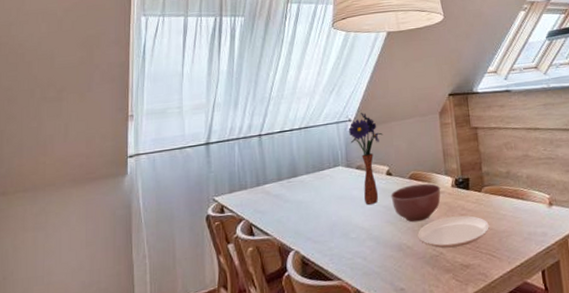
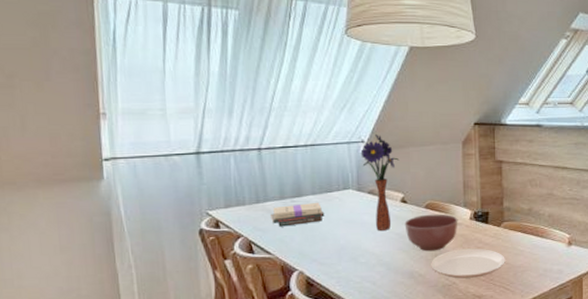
books: none [268,180,318,208] -> present [269,202,325,227]

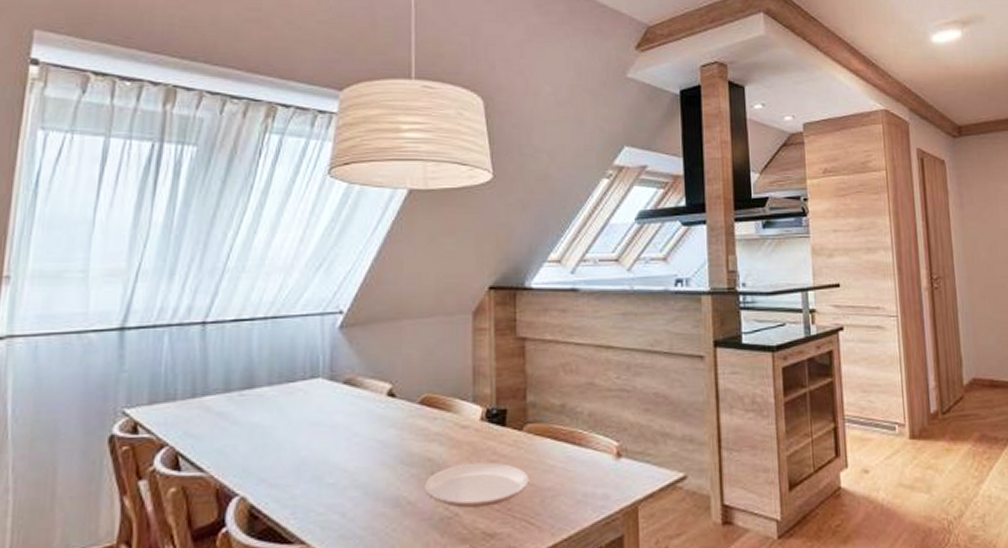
books: present [269,202,325,227] -> none [207,395,283,432]
flower arrangement: present [362,133,400,231] -> none [338,301,389,437]
bowl: present [404,214,458,252] -> none [391,412,465,467]

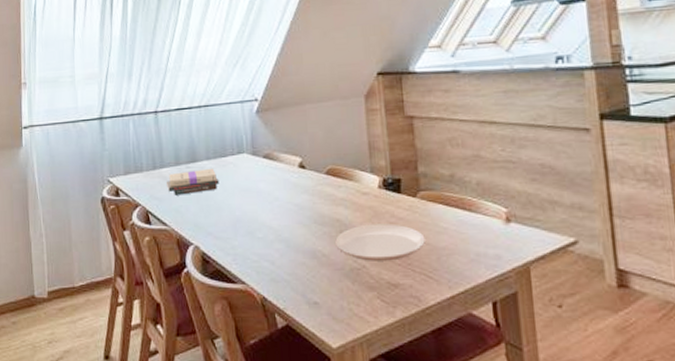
books: none [207,395,283,432] -> present [165,168,219,196]

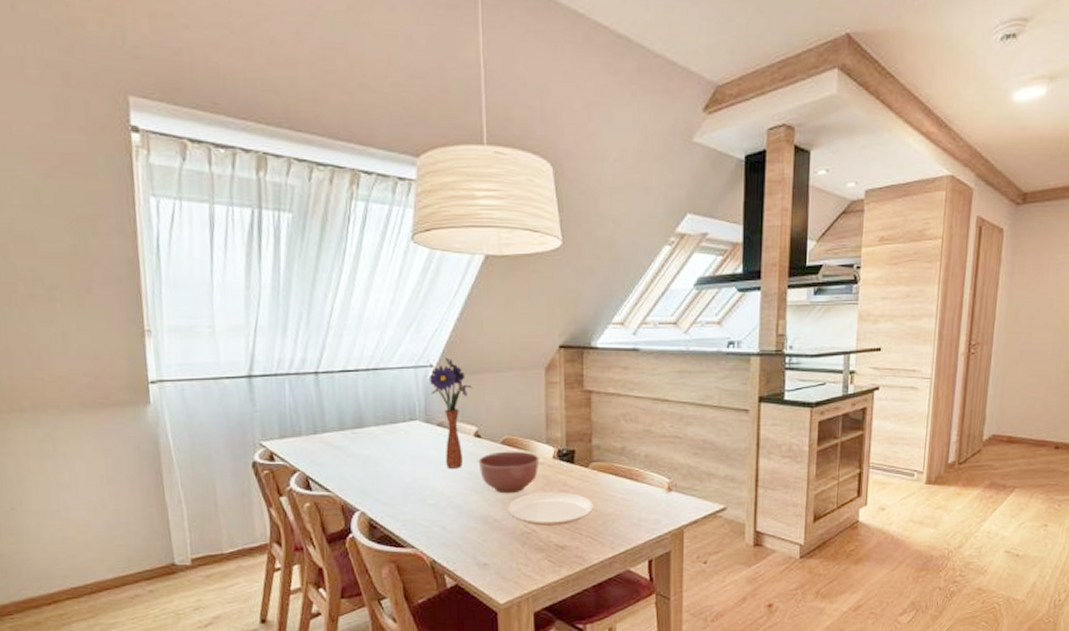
books: present [165,168,219,196] -> none [328,434,389,461]
flower arrangement: none [255,90,296,201] -> present [430,357,473,468]
bowl: none [303,181,365,227] -> present [478,451,540,494]

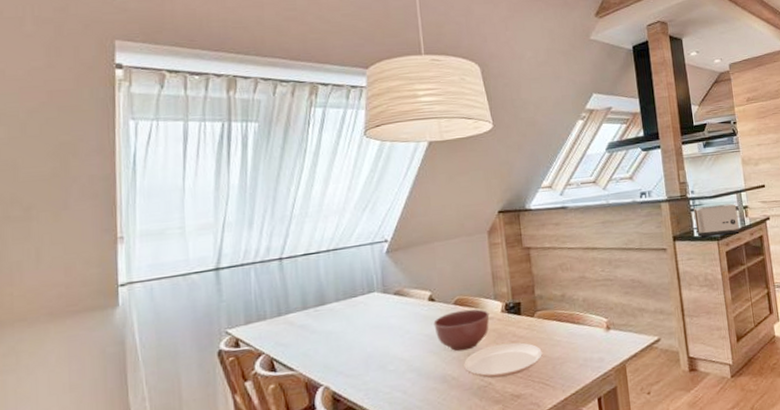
flower arrangement: present [430,357,473,468] -> none [385,231,425,334]
toaster: none [787,366,844,402] -> present [694,203,740,237]

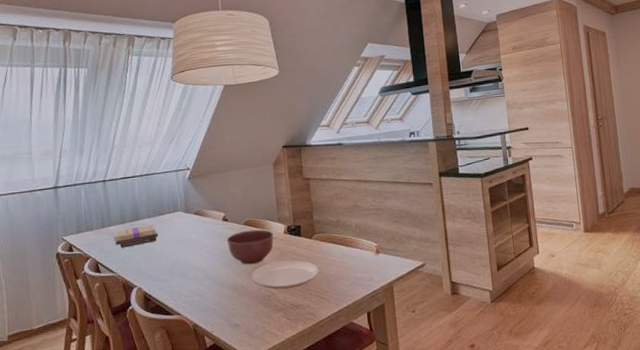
books: none [292,308,350,340] -> present [113,224,159,248]
toaster: present [694,203,740,237] -> none [459,144,503,174]

